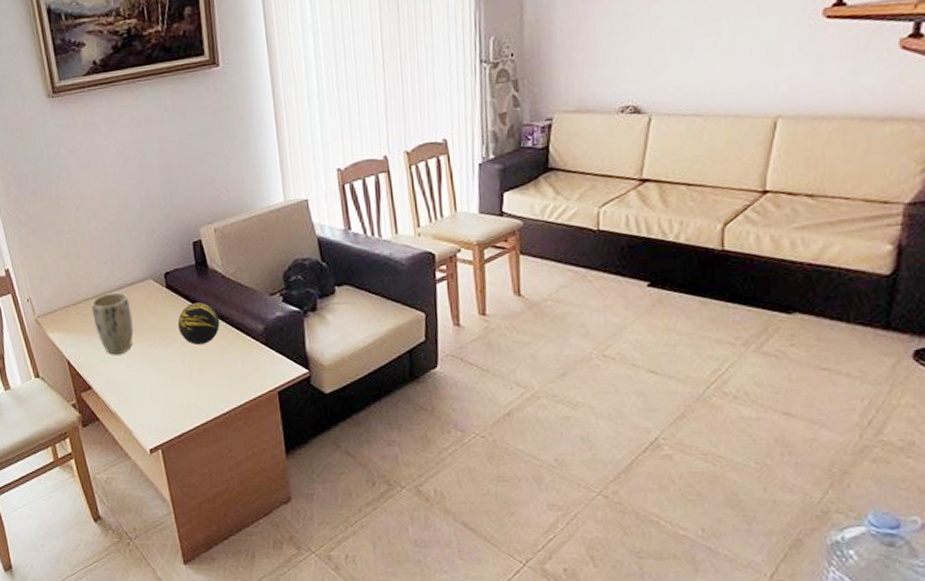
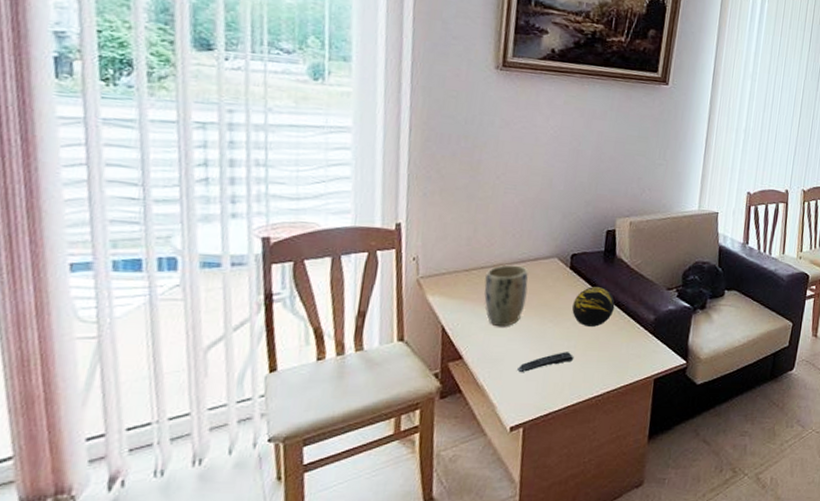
remote control: none [142,372,191,397] -> present [517,352,573,373]

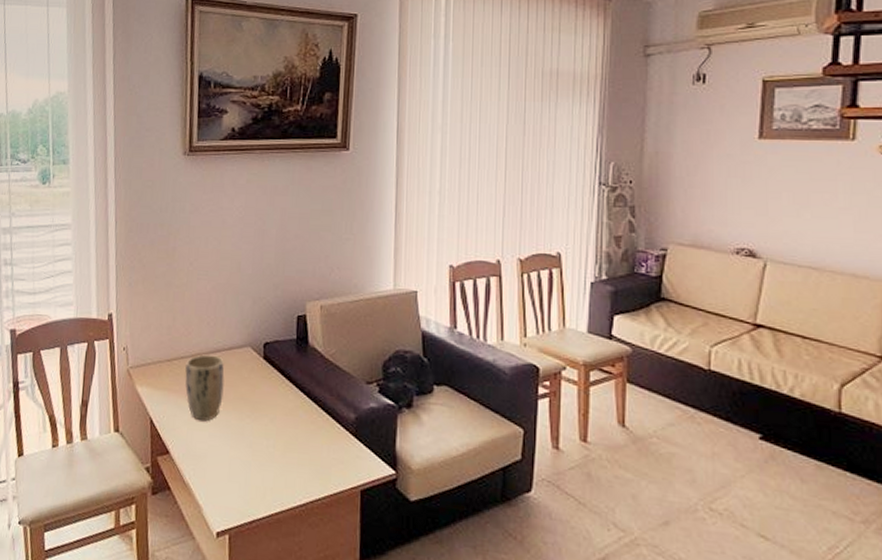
remote control: present [517,352,573,373] -> none [220,451,273,473]
decorative orb: present [572,287,615,327] -> none [269,379,312,425]

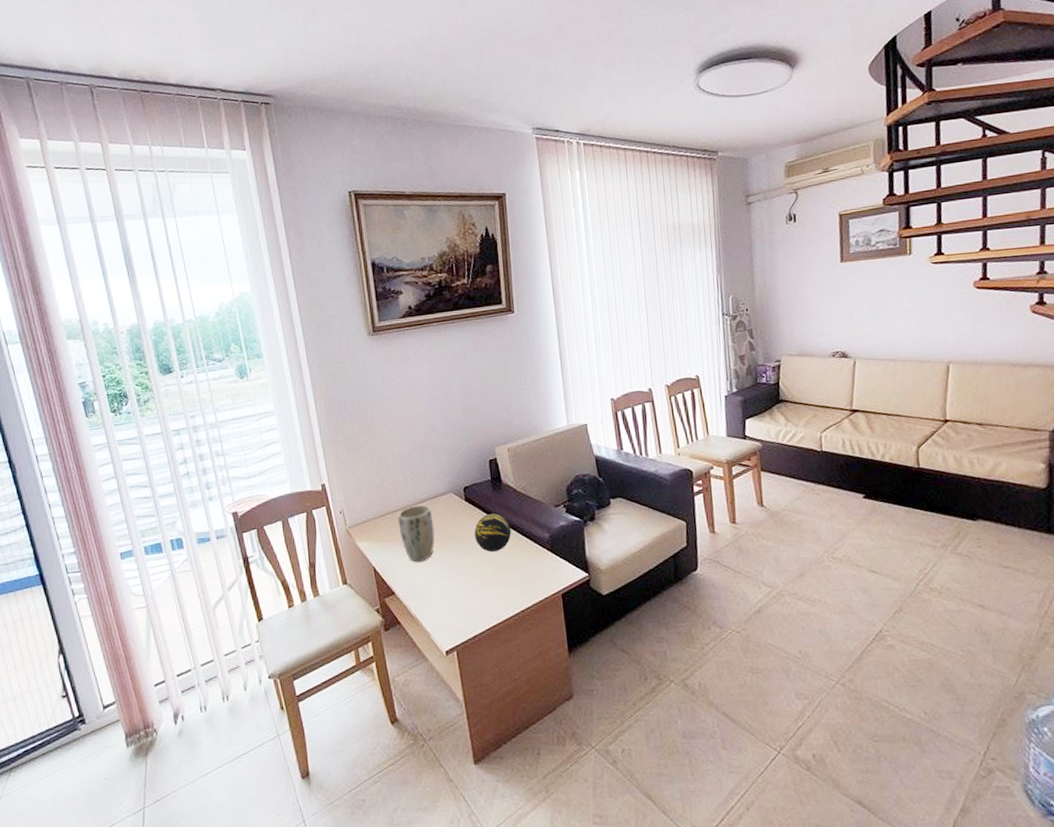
decorative orb: none [269,379,312,425] -> present [474,514,512,552]

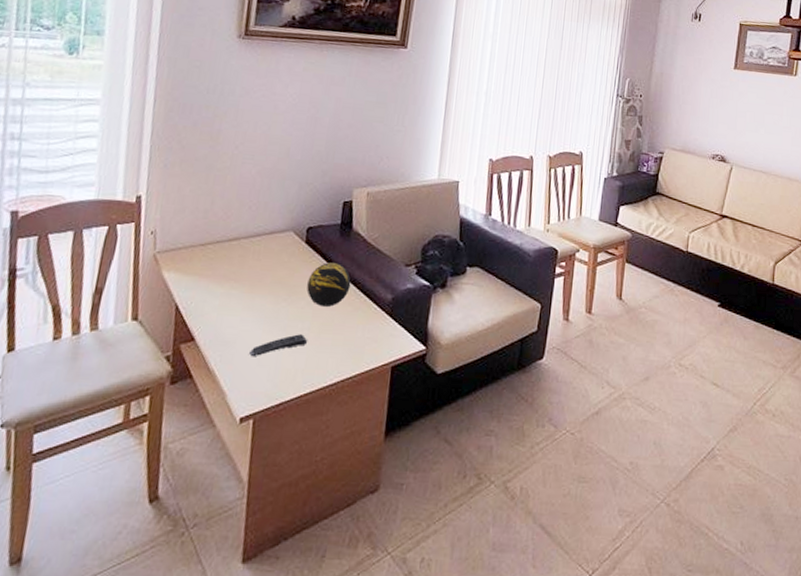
plant pot: present [398,504,435,562] -> none [219,238,264,306]
remote control: none [441,577,485,601] -> present [249,334,307,357]

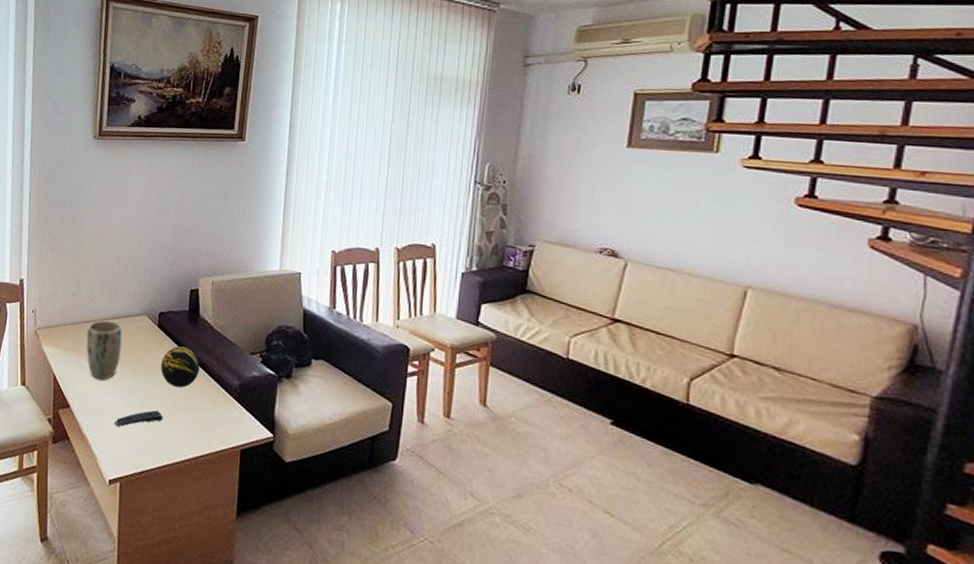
plant pot: none [219,238,264,306] -> present [86,320,122,380]

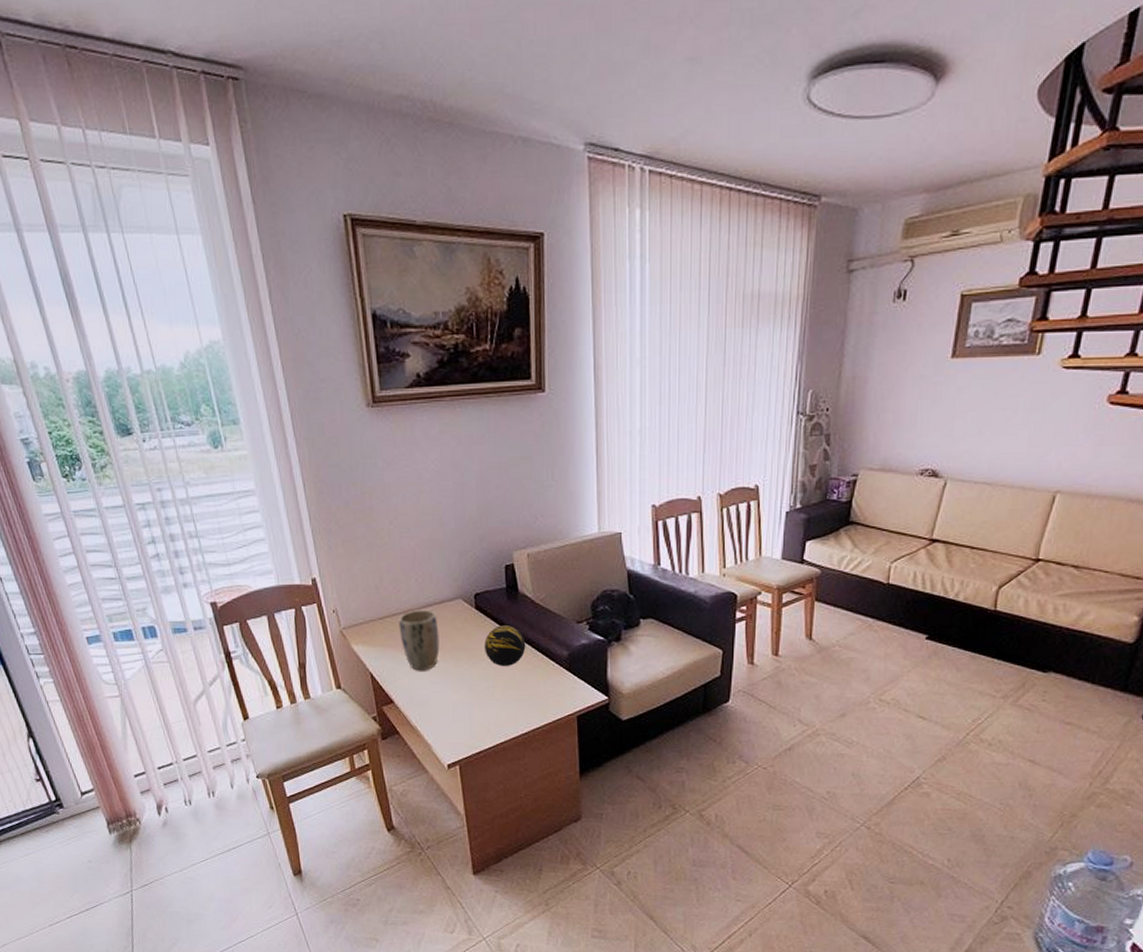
remote control: present [114,410,163,427] -> none [444,692,494,714]

